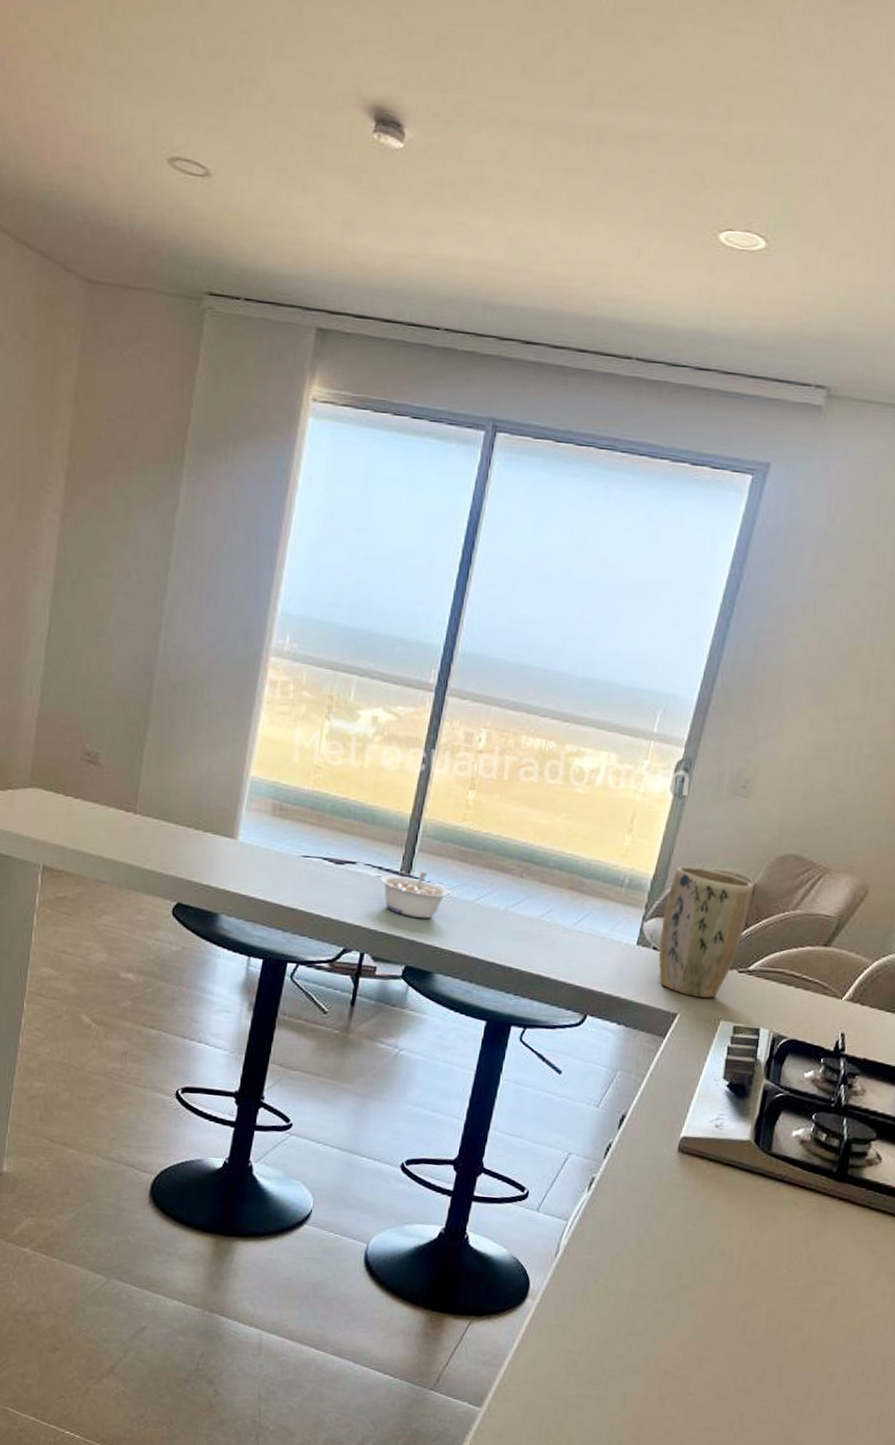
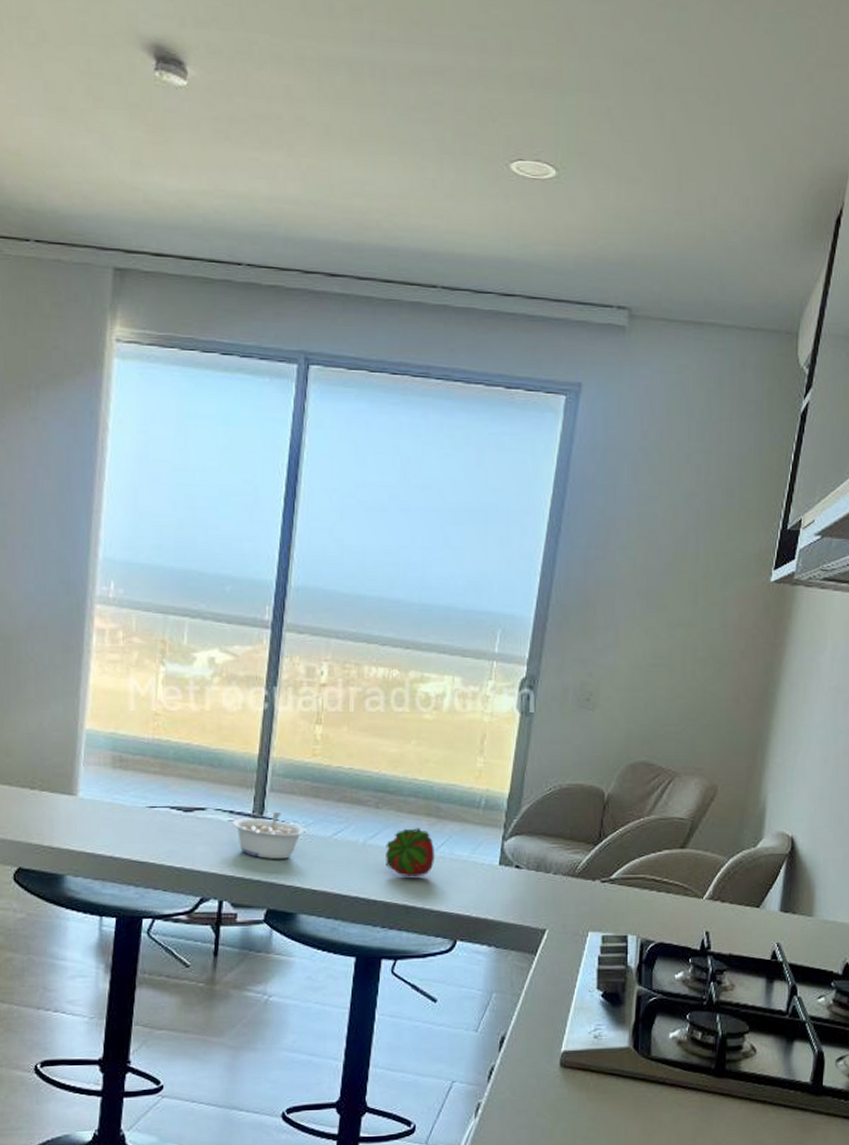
fruit: none [524,899,574,949] -> present [386,828,435,877]
plant pot: present [658,866,753,998] -> none [521,782,607,911]

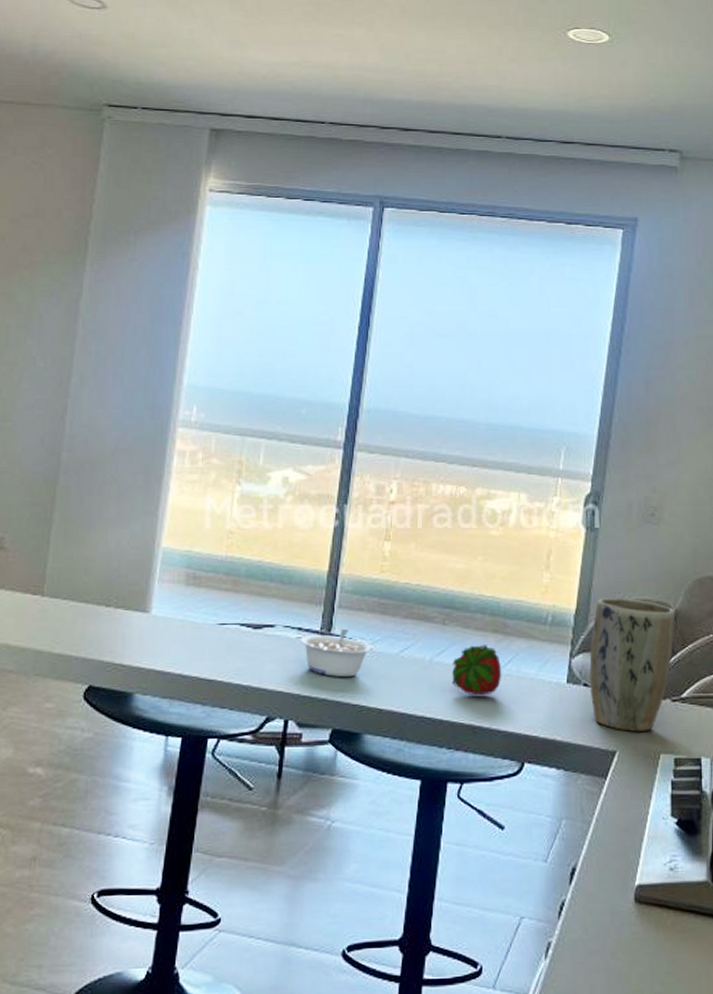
plant pot: none [521,782,607,911] -> present [589,598,675,732]

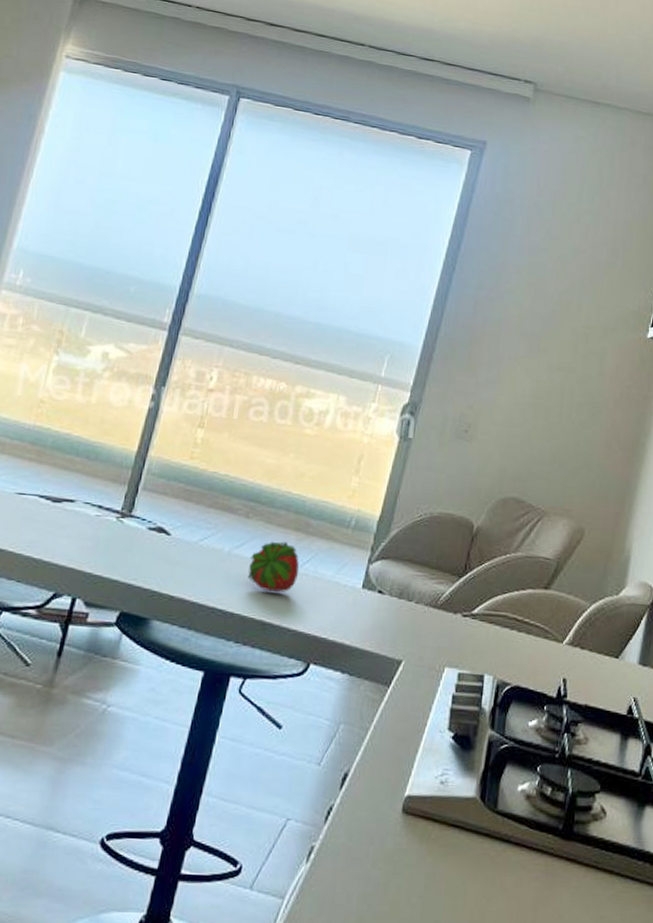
legume: present [300,628,372,677] -> none [99,511,172,561]
plant pot: present [589,598,675,732] -> none [384,507,476,644]

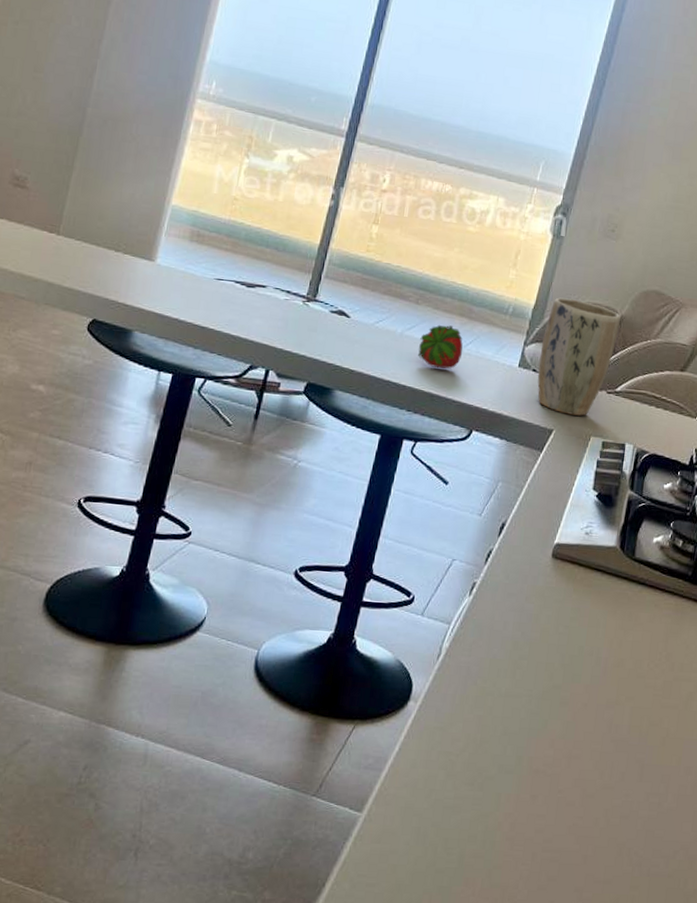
plant pot: none [384,507,476,644] -> present [537,297,620,416]

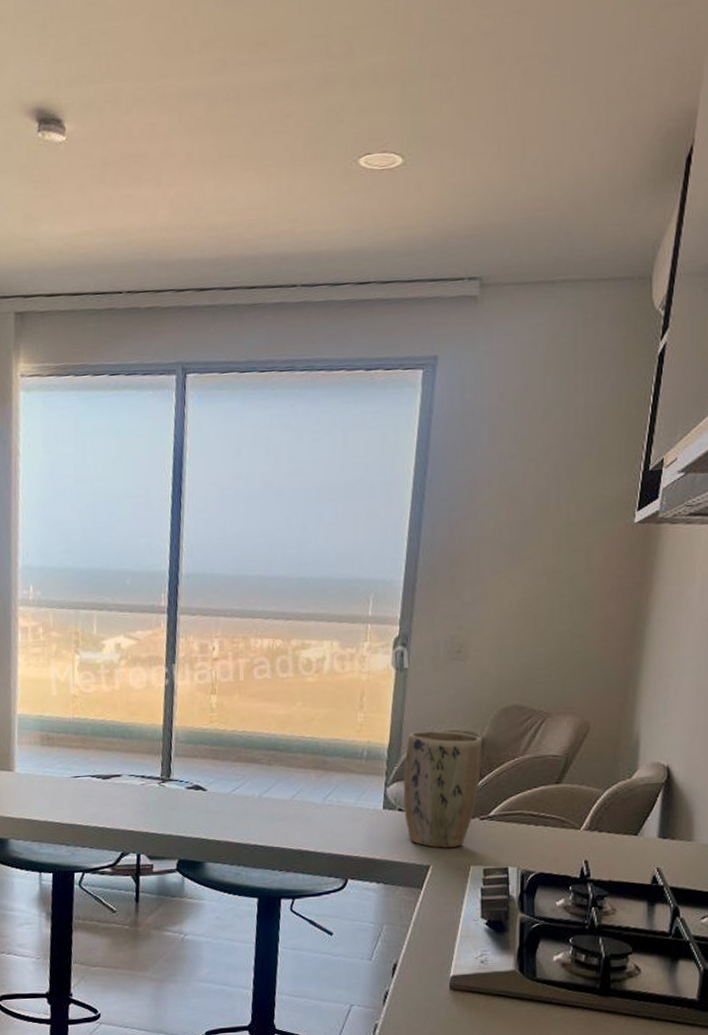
fruit: present [418,324,463,369] -> none [279,780,324,825]

